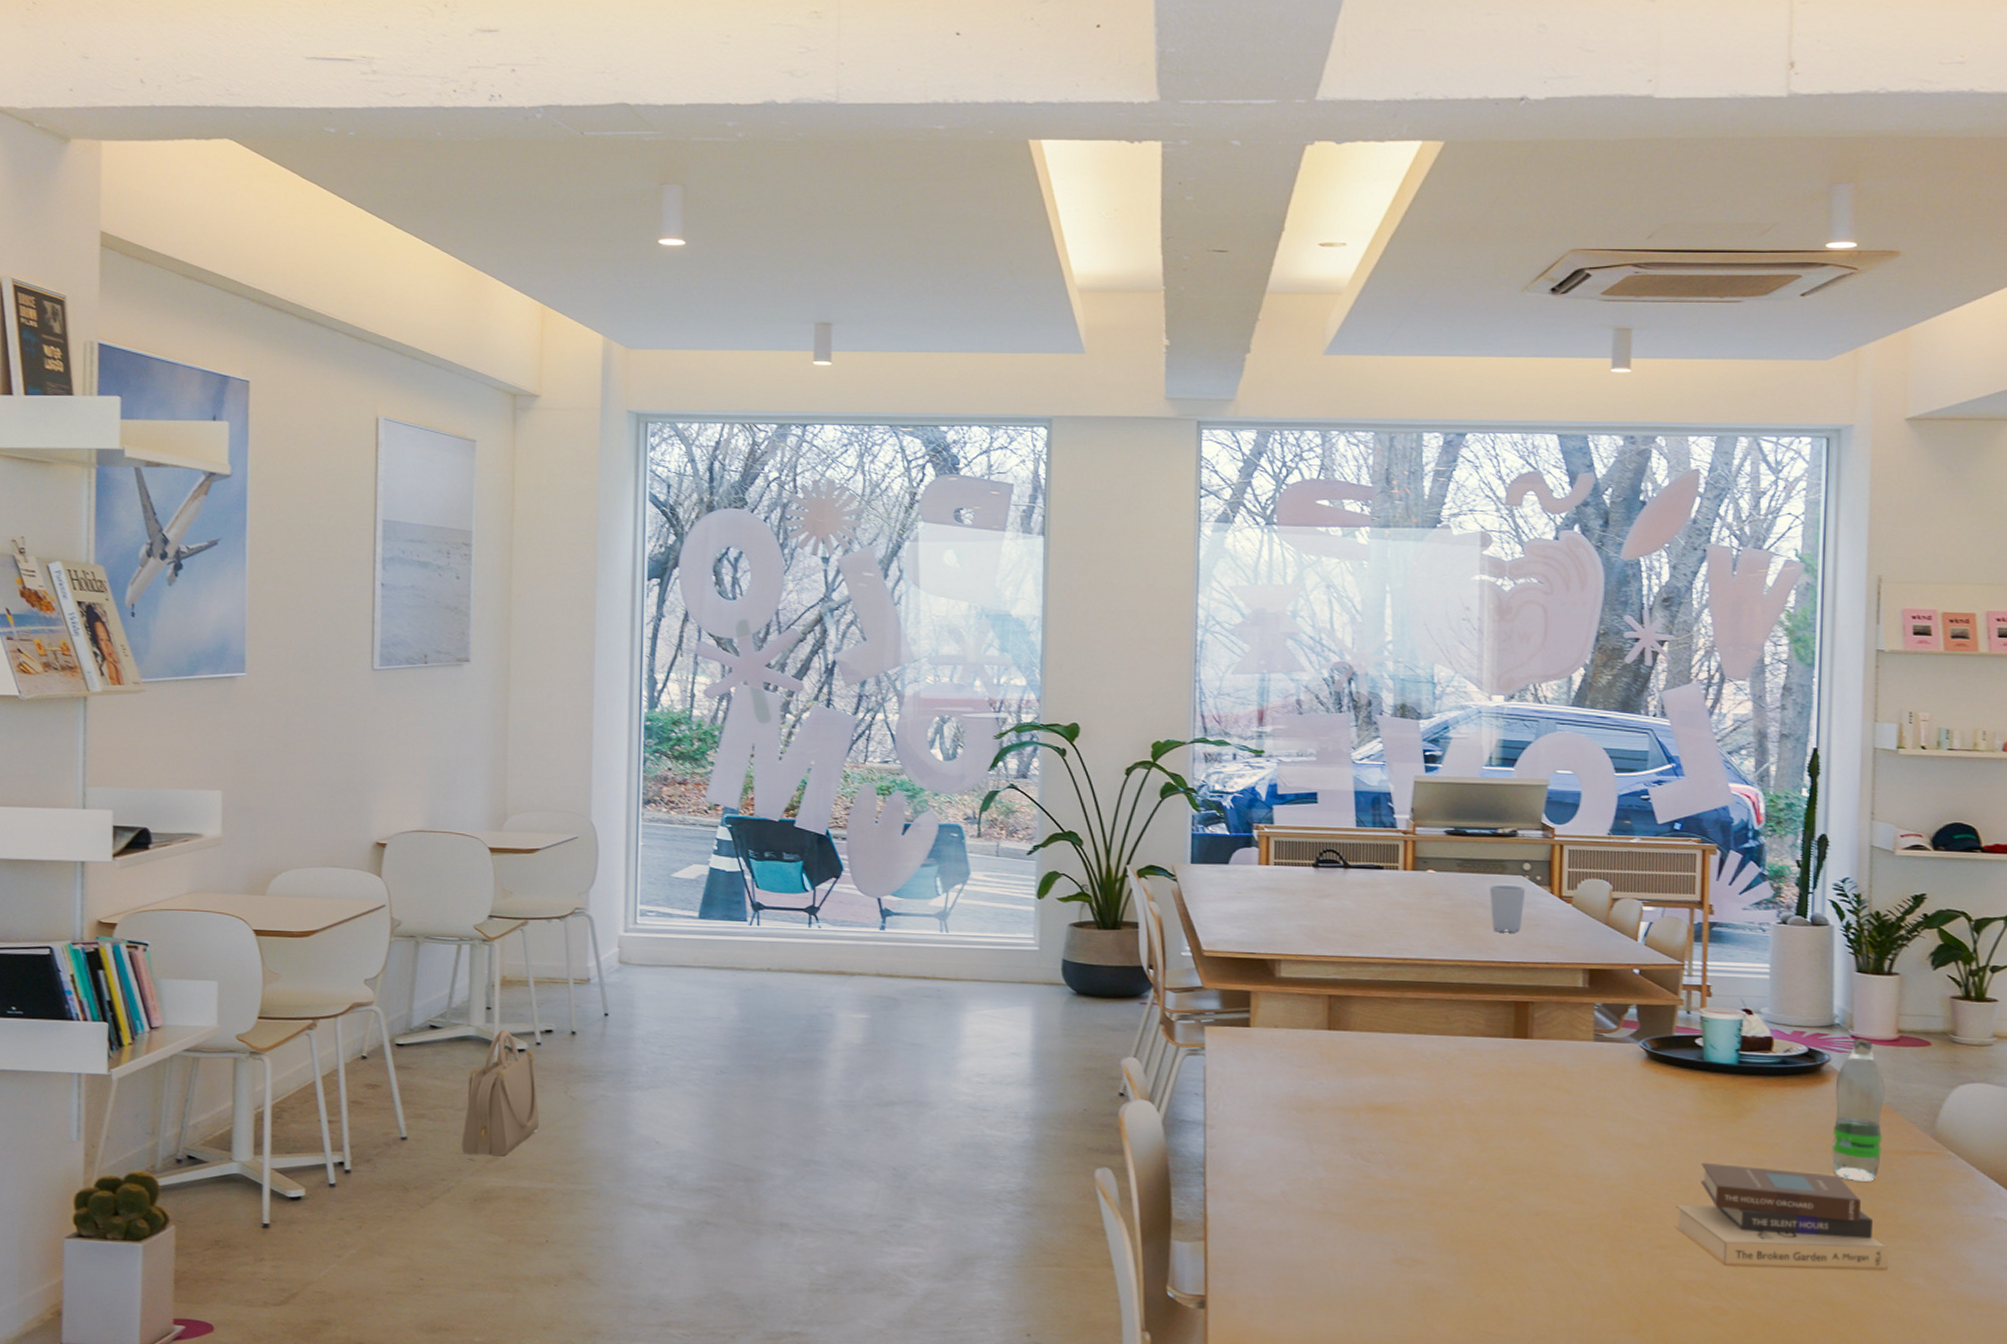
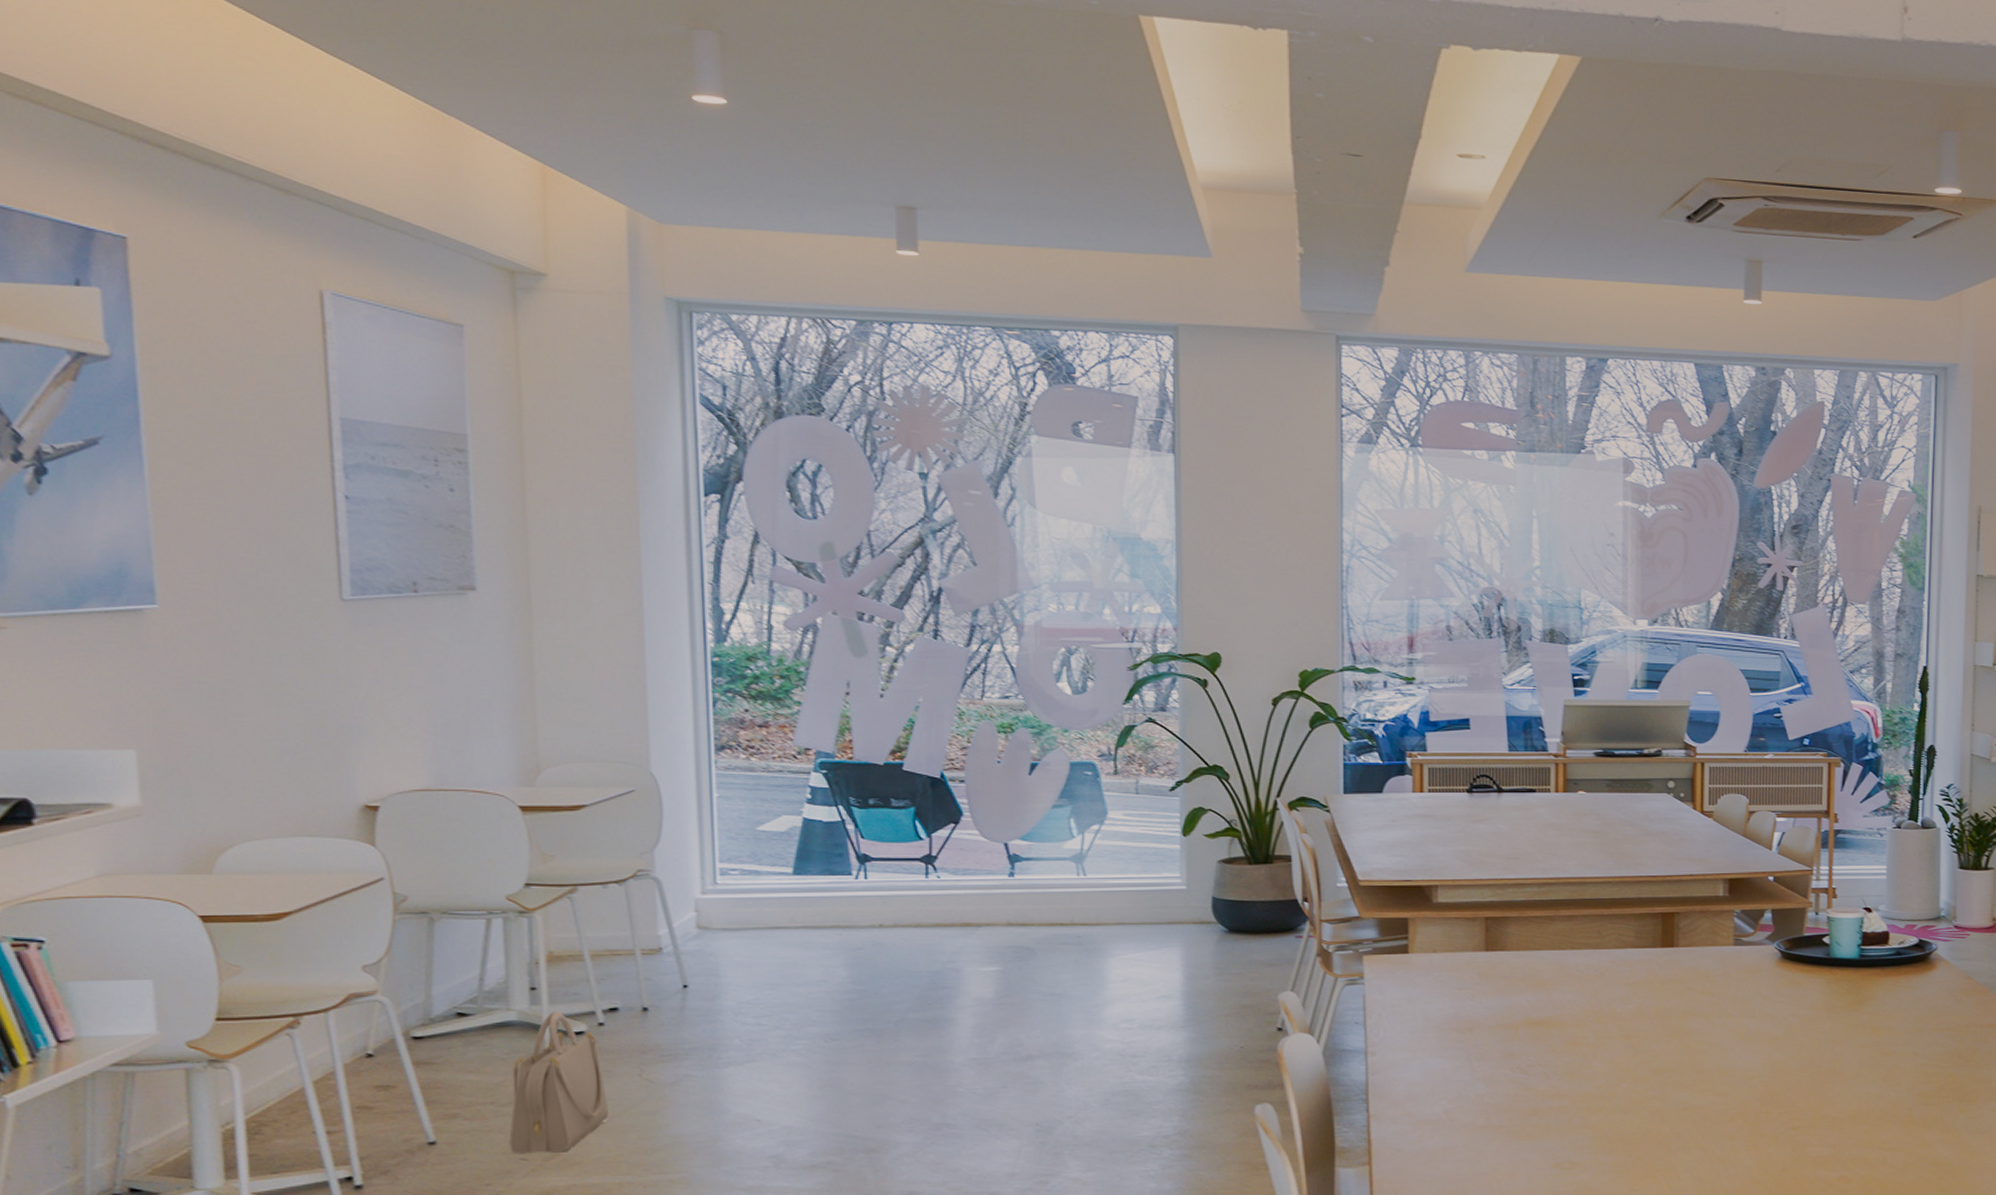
cup: present [1490,885,1526,933] -> none [1637,803,1671,848]
books: present [1674,1163,1888,1271] -> none [1805,1049,1984,1139]
bottle: present [1831,1039,1885,1182] -> none [1938,928,1982,1054]

